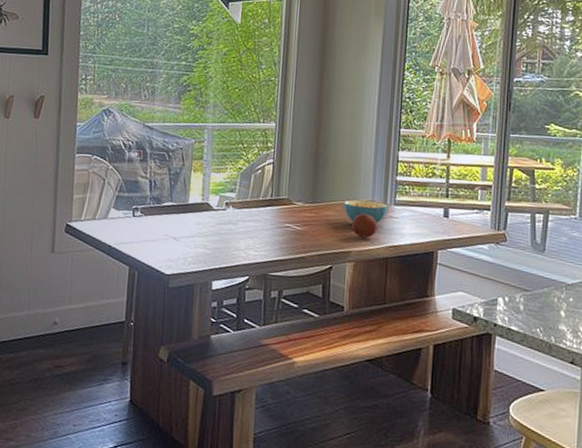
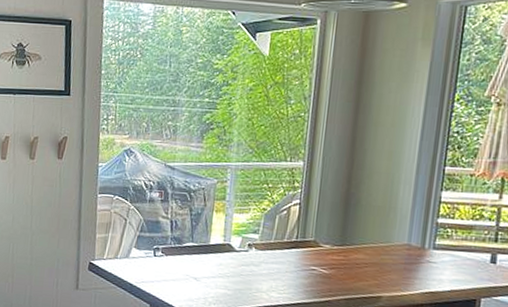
cereal bowl: present [343,200,389,224] -> none [374,243,427,268]
fruit: present [351,213,377,239] -> none [383,256,413,284]

